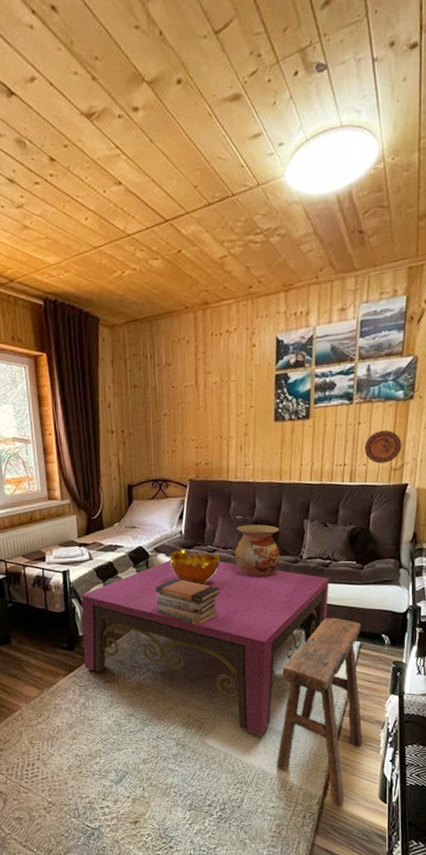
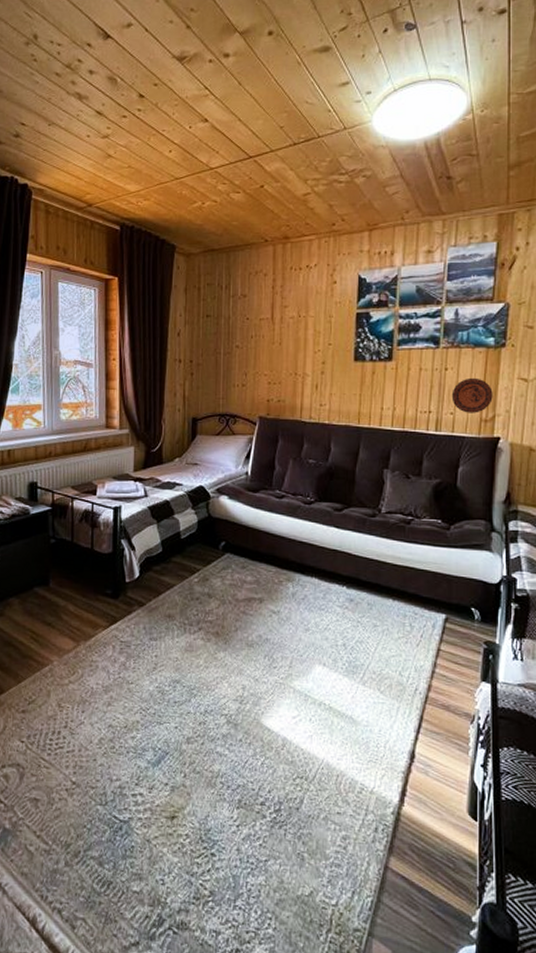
coffee table: present [81,560,329,736] -> none [129,503,411,720]
book stack: present [155,578,221,626] -> none [213,524,287,581]
decorative bowl: present [170,550,220,585] -> none [233,493,288,535]
vase: present [234,524,280,577] -> none [304,470,356,530]
stool: present [277,617,363,806] -> none [345,583,448,820]

